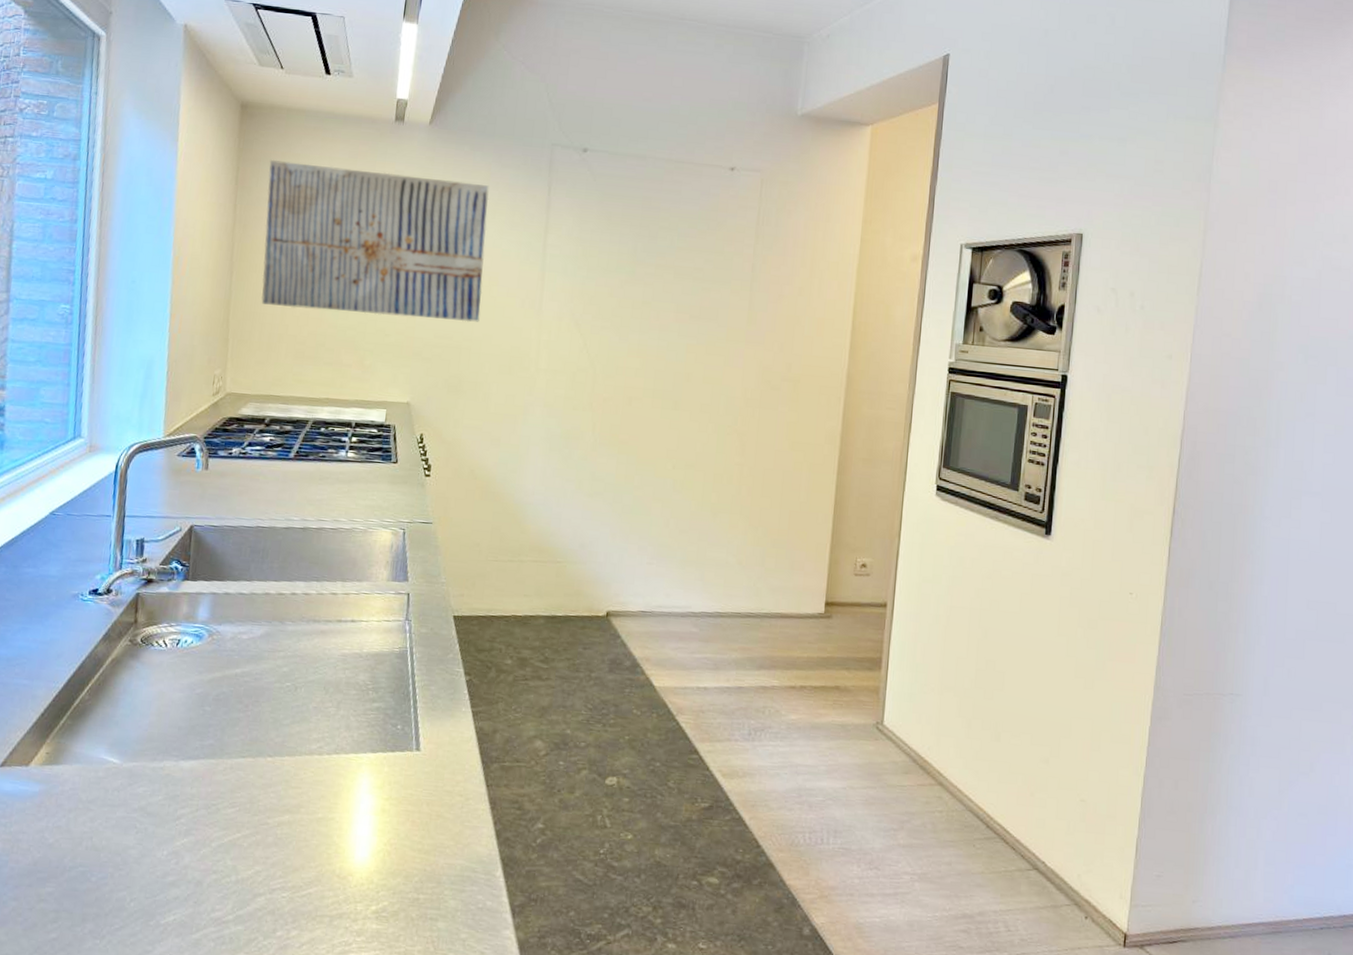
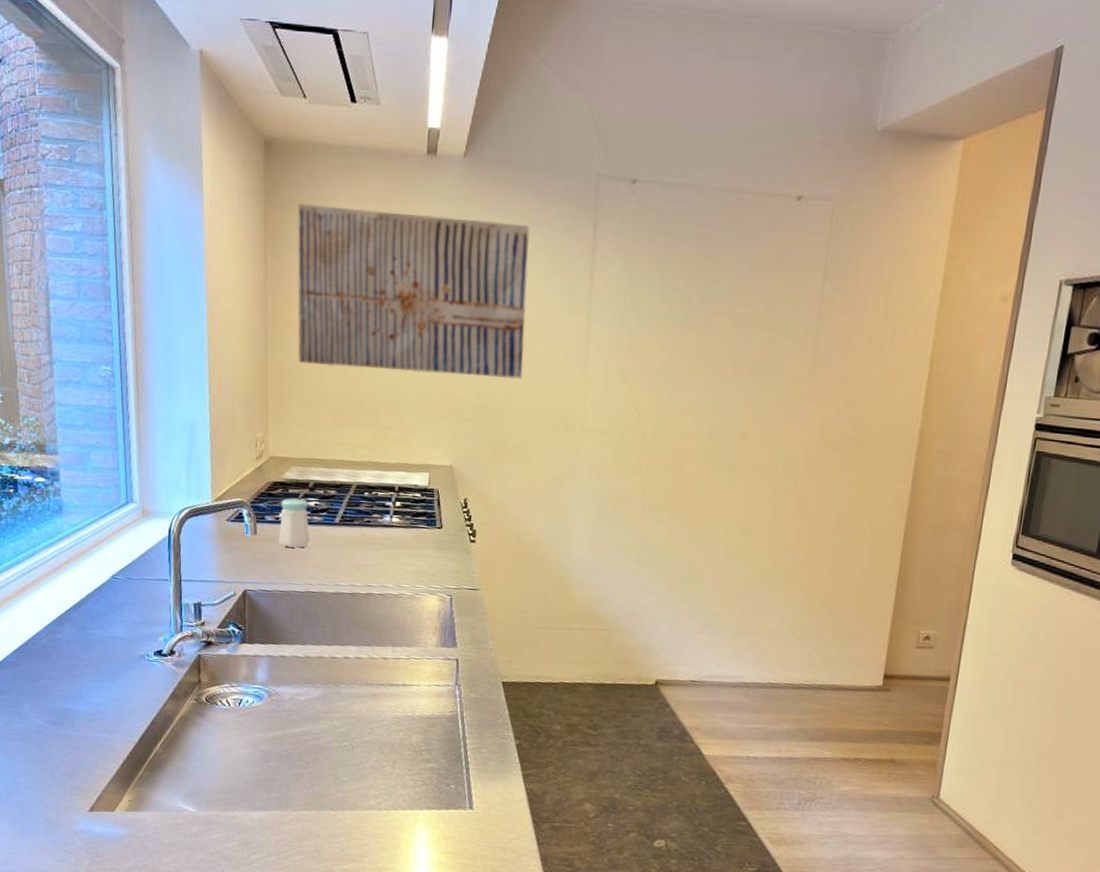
salt shaker: none [230,433,263,483] -> present [279,498,310,548]

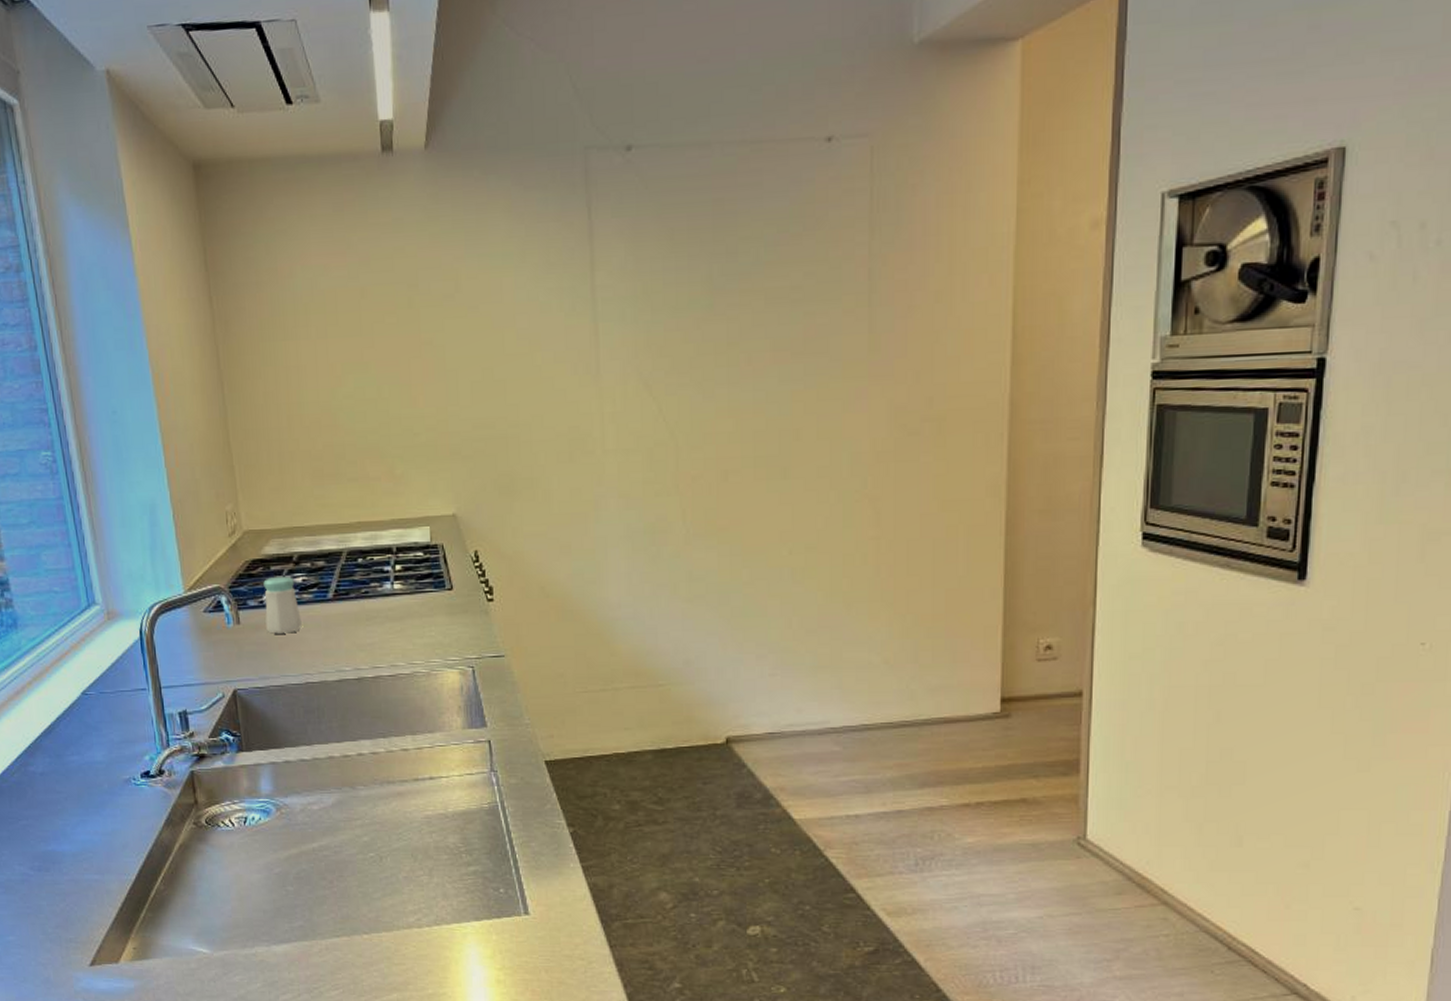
wall art: present [297,202,530,380] -> none [240,219,525,417]

